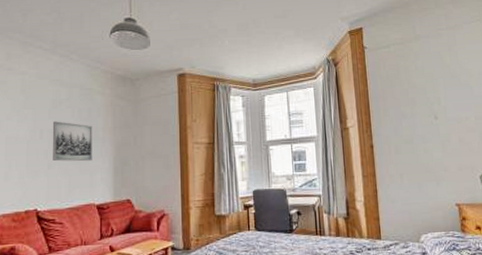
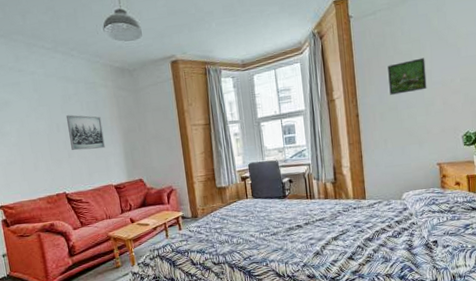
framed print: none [402,93,442,128] -> present [388,57,427,95]

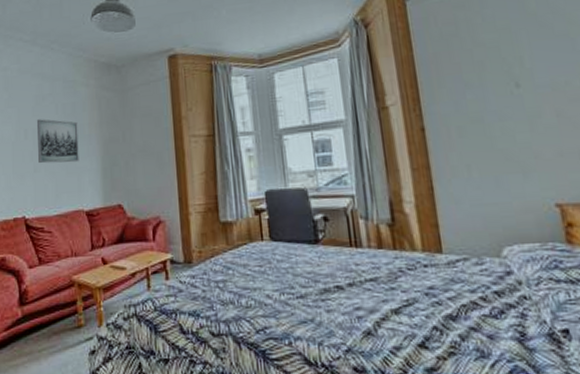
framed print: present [388,57,427,95] -> none [464,51,528,102]

